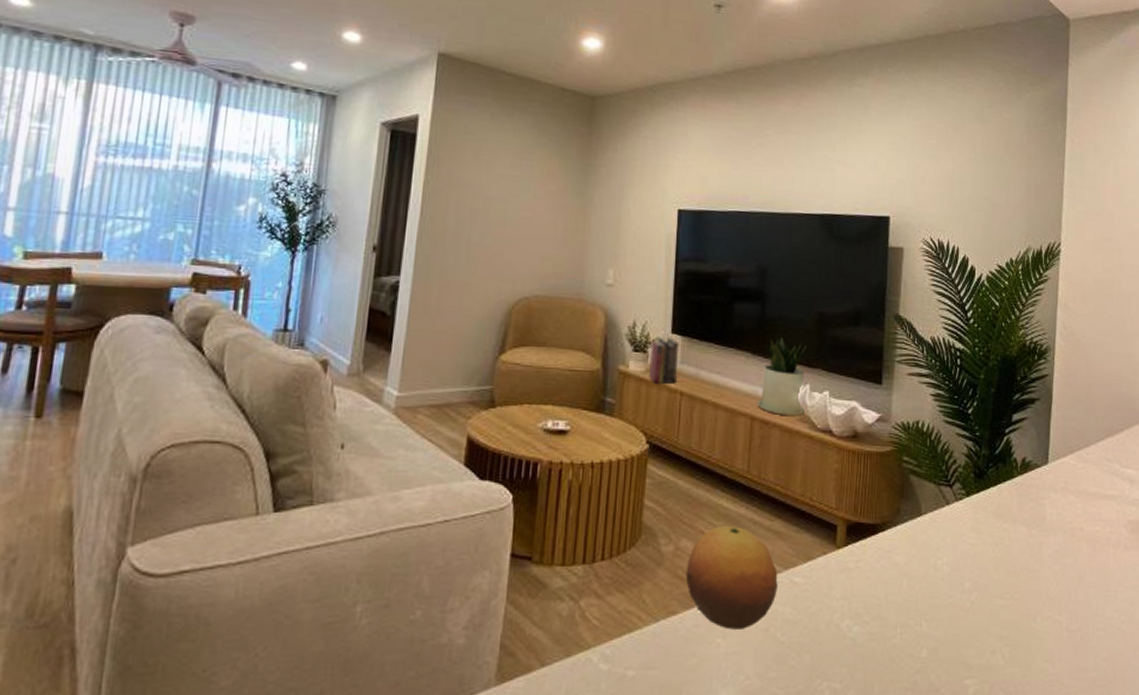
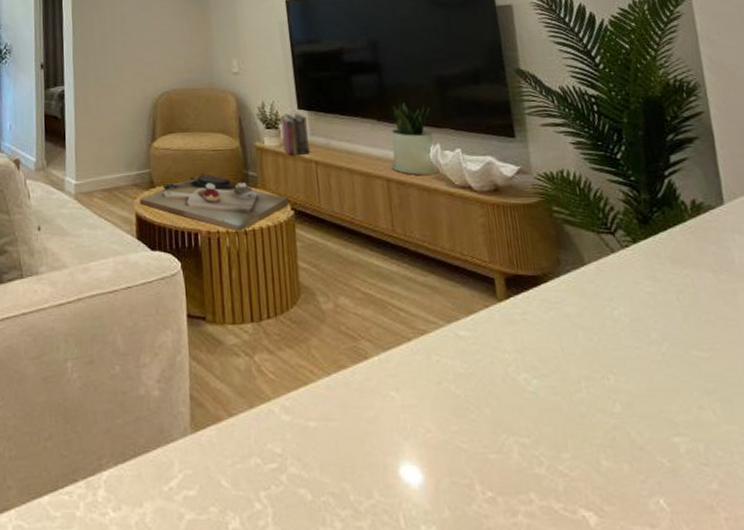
decorative tray: none [475,394,645,464] -> present [140,172,289,232]
fruit: present [685,525,778,630] -> none [348,282,444,383]

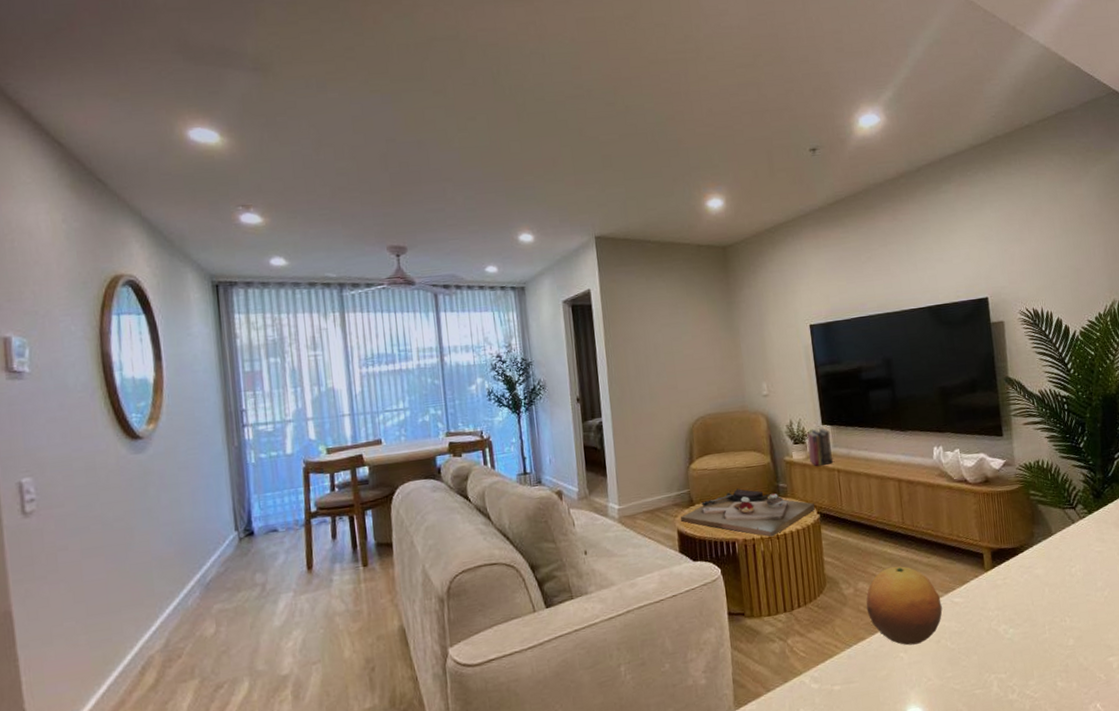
fruit: none [348,282,444,383] -> present [866,566,943,646]
planter: present [390,102,441,176] -> none [901,412,942,475]

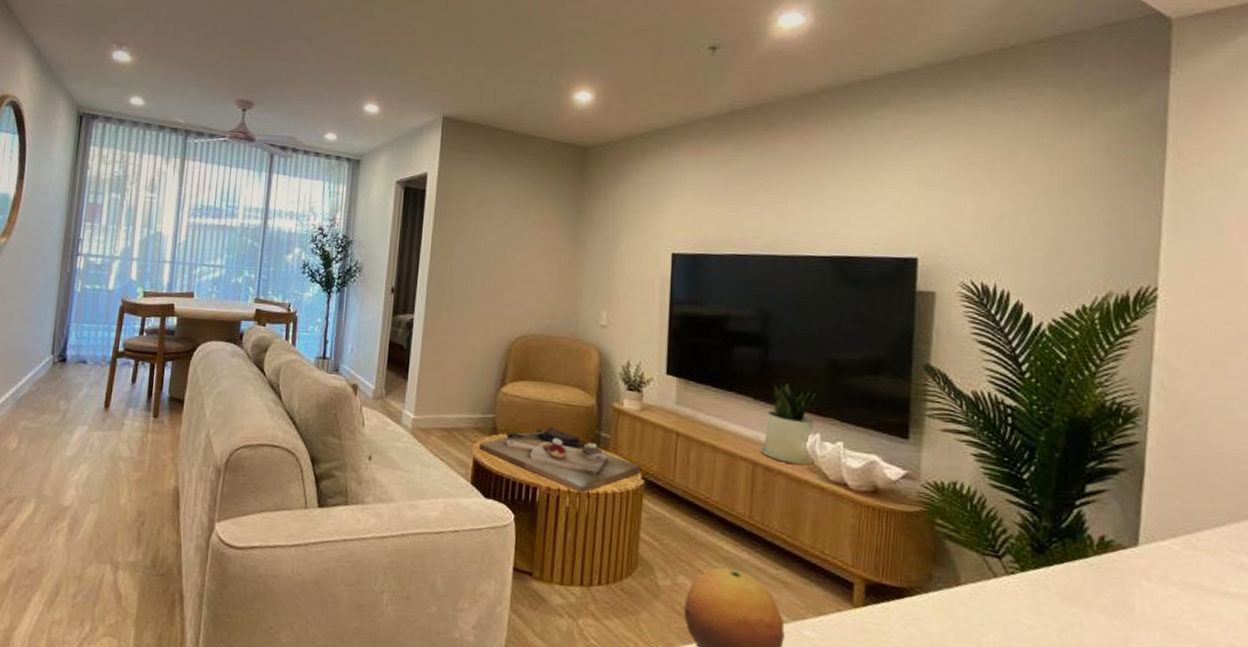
books: present [807,428,833,466] -> none [643,377,675,424]
planter: none [901,412,942,475] -> present [759,383,816,465]

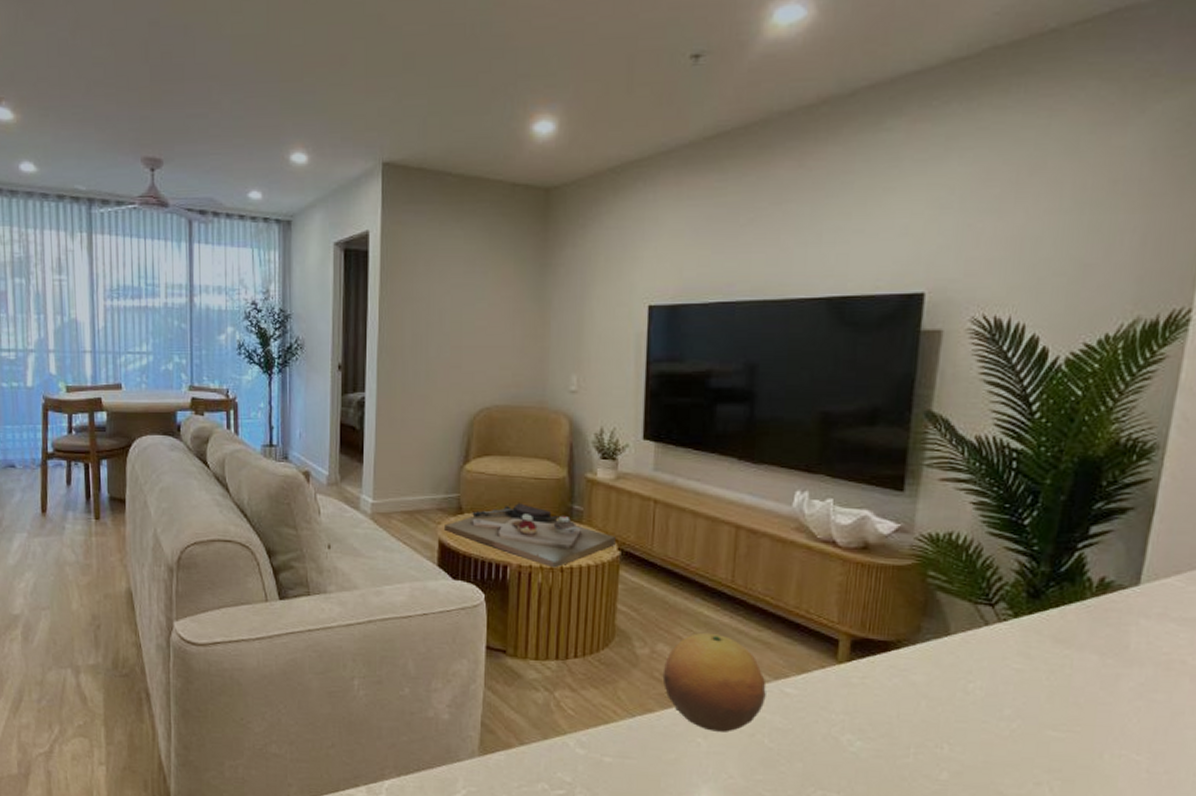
planter: present [759,383,816,465] -> none [743,441,806,526]

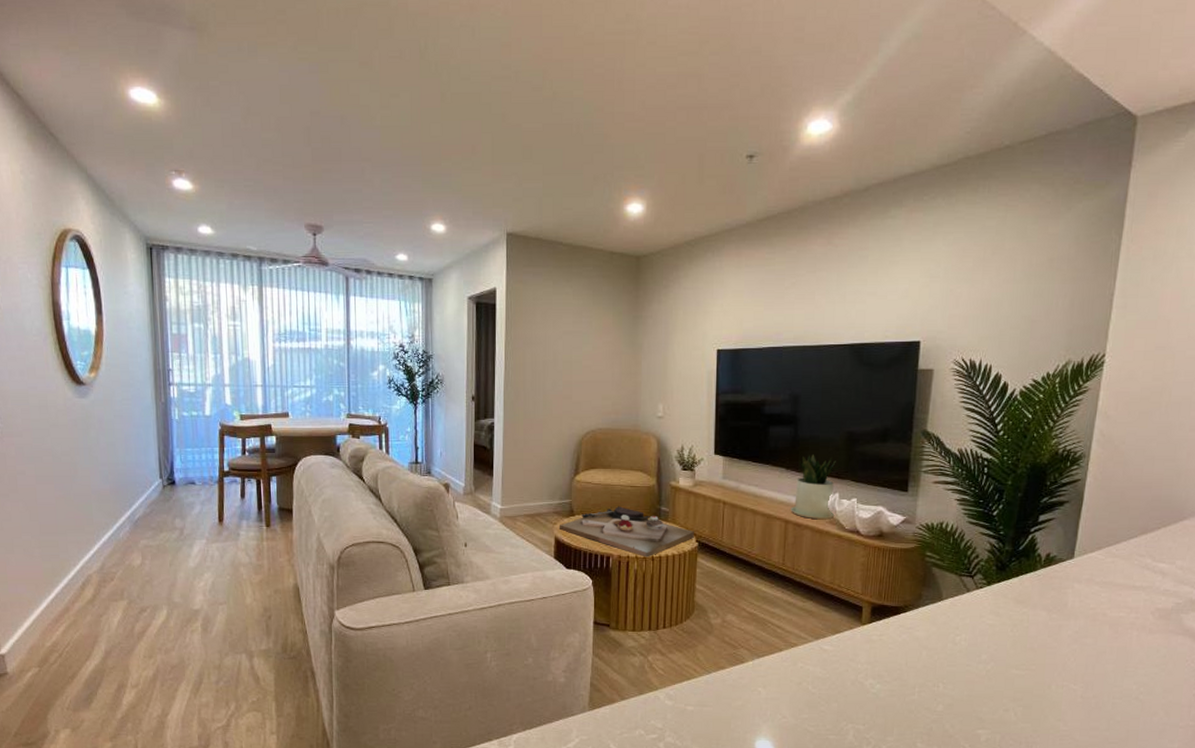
fruit: present [662,632,767,732] -> none [731,605,810,682]
planter: none [743,441,806,526] -> present [790,454,836,520]

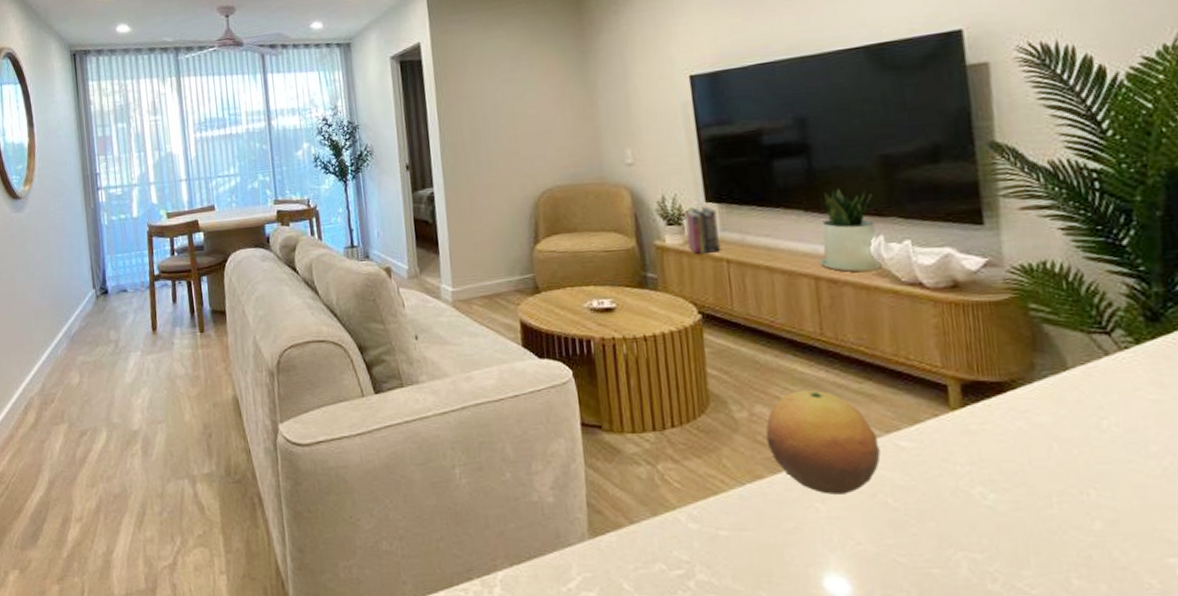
decorative tray: present [560,505,694,558] -> none [524,275,695,338]
books: none [695,457,722,495] -> present [684,206,721,254]
fruit: none [731,605,810,682] -> present [765,389,881,494]

